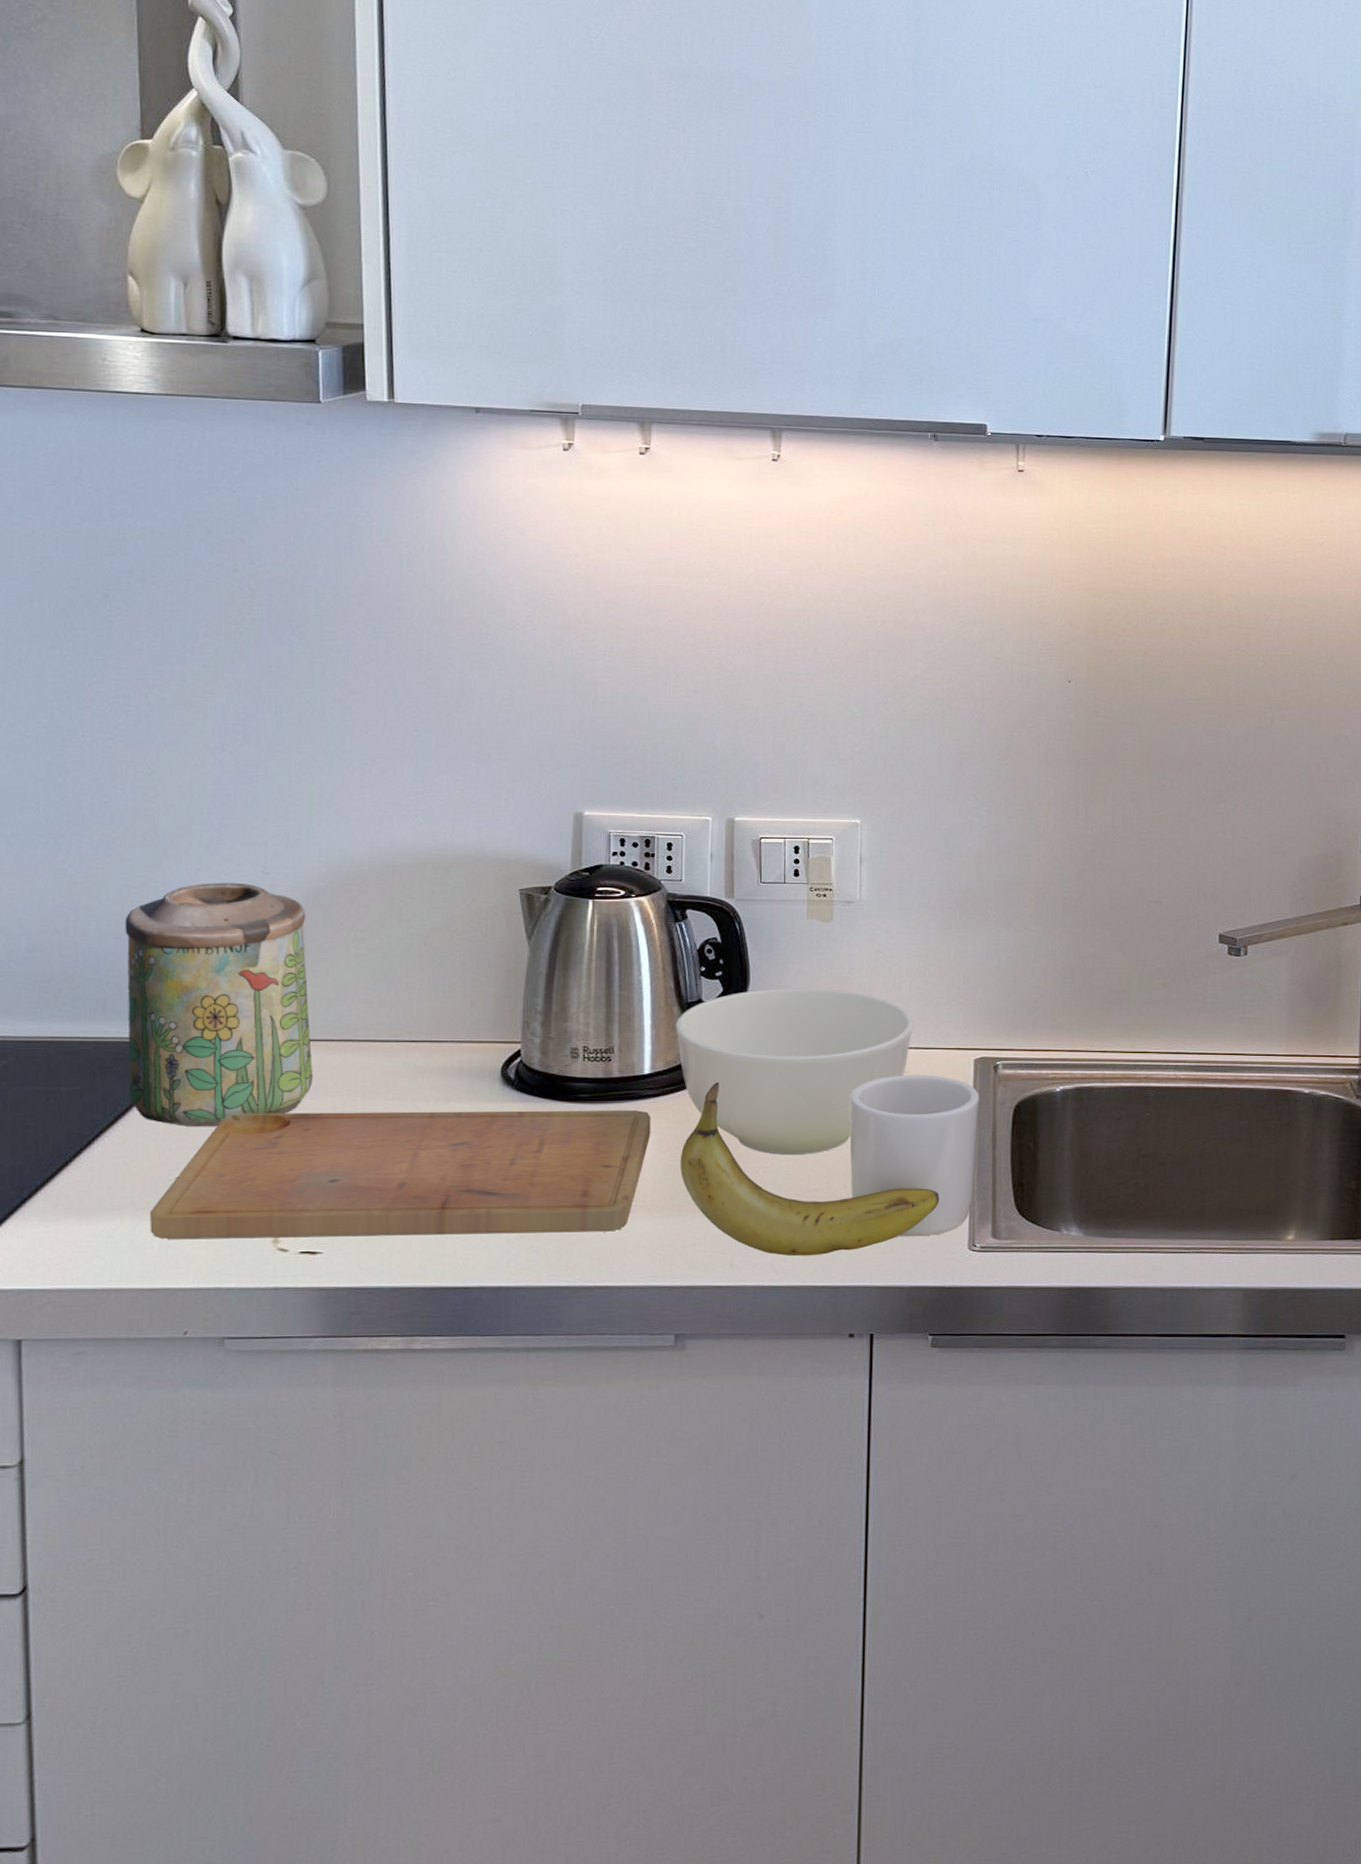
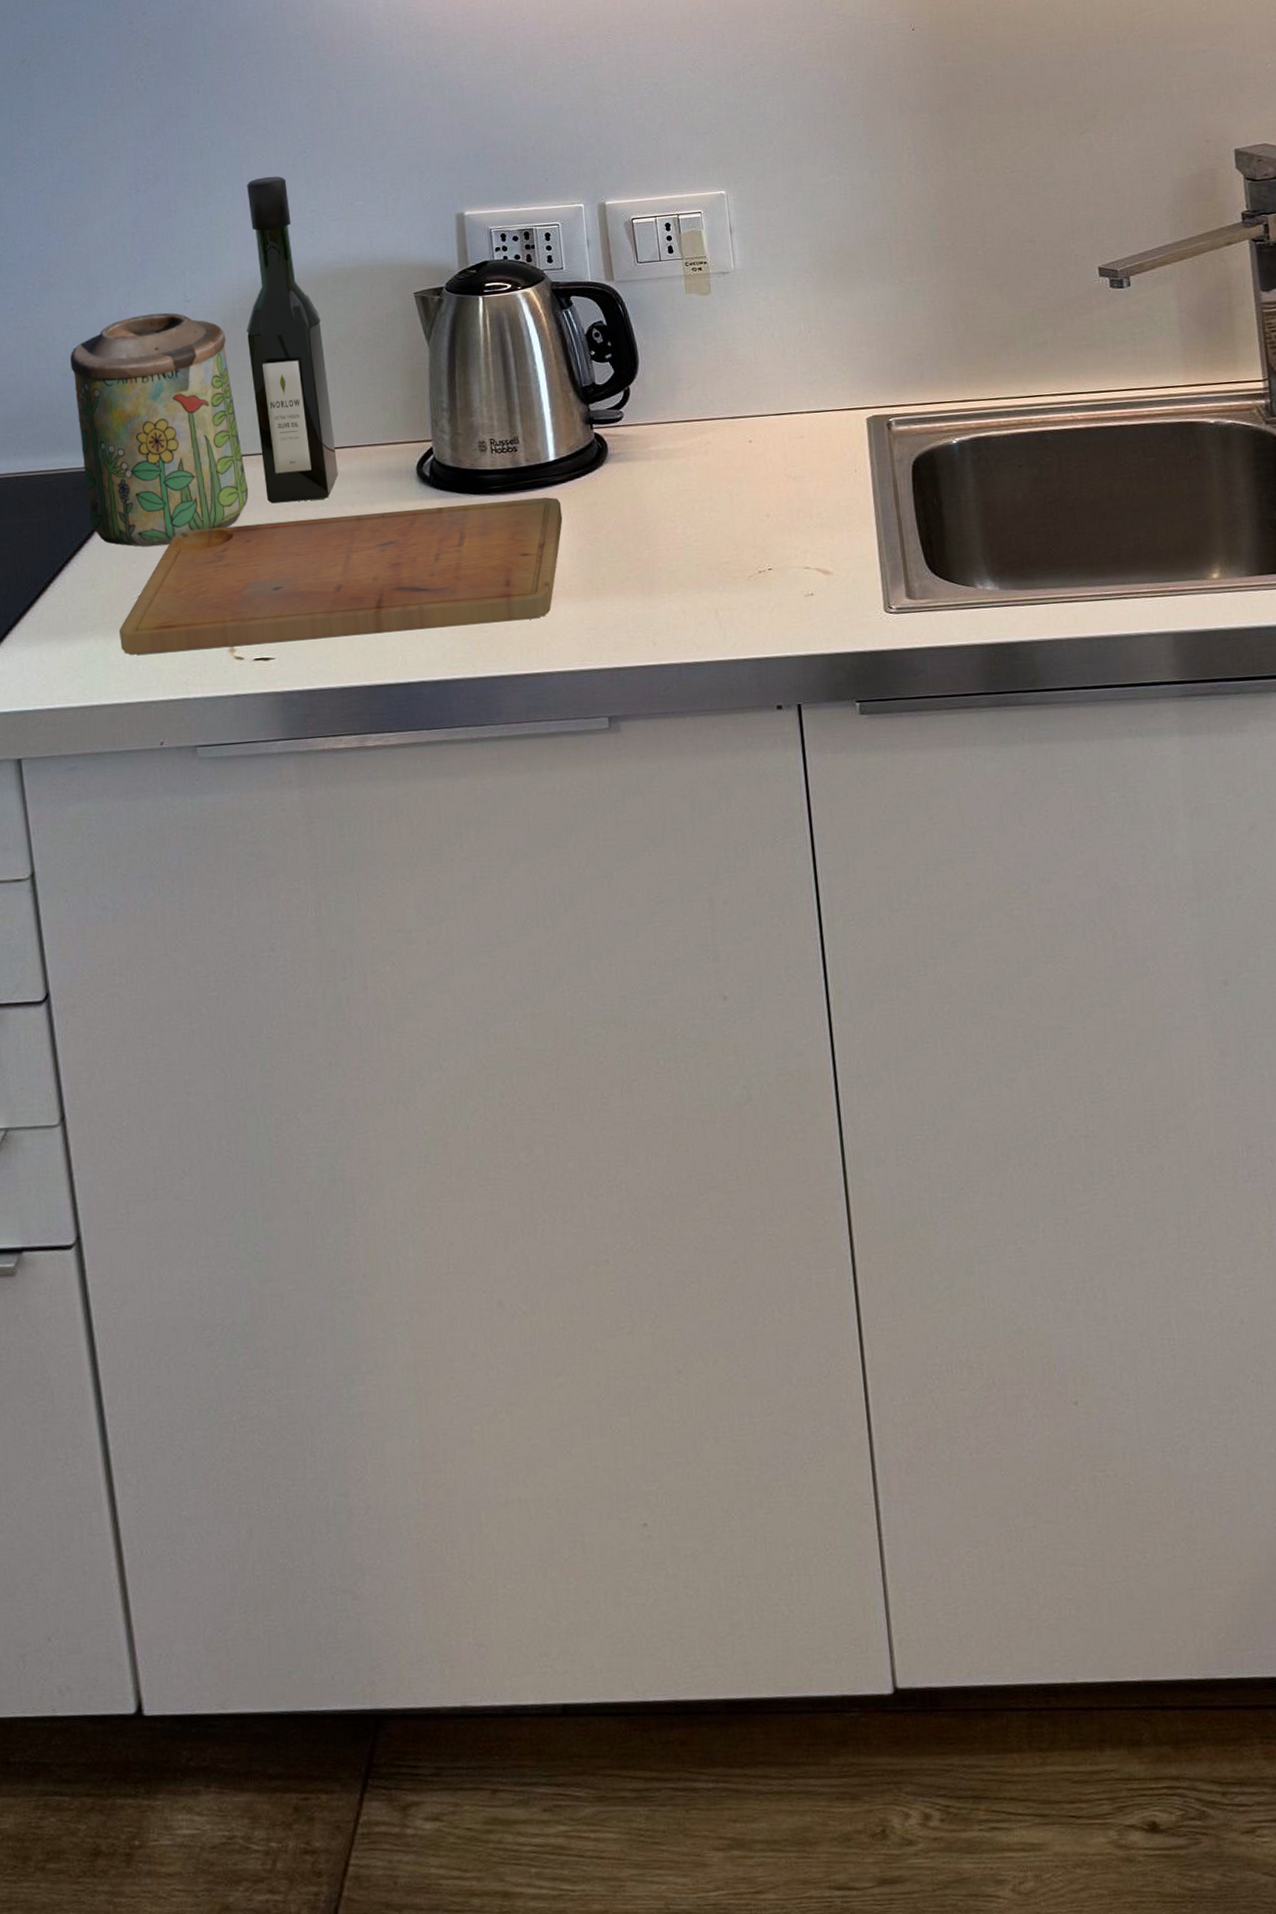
bottle: none [329,751,415,1093] -> present [245,176,339,504]
bowl: present [675,988,913,1155] -> none [573,361,802,531]
fruit: present [680,1081,940,1256] -> none [593,462,850,631]
mug: present [850,1075,979,1237] -> none [749,438,883,604]

